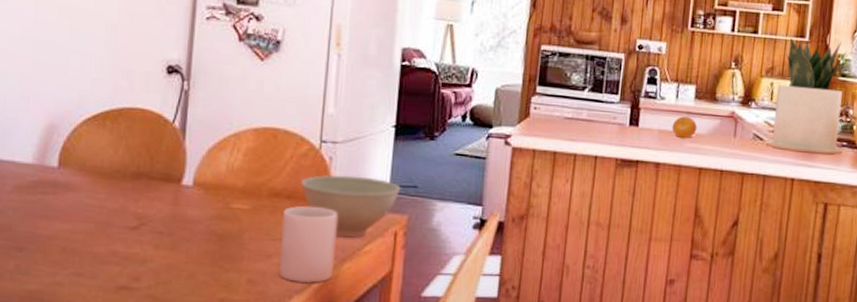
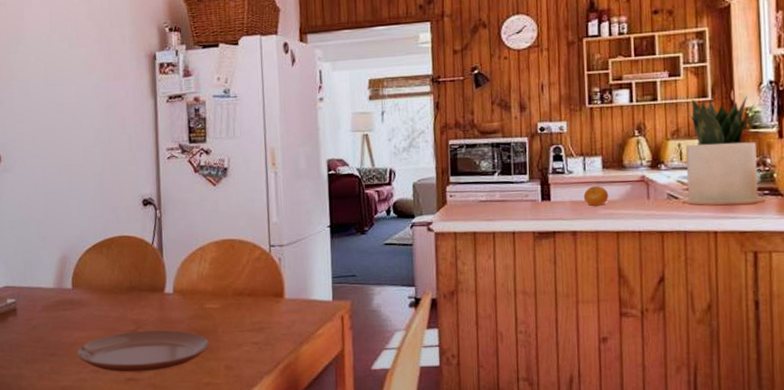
plate: none [55,228,231,280] -> present [77,329,209,372]
mug: present [278,205,338,283] -> none [246,300,295,365]
bowl: present [301,174,401,238] -> none [258,271,342,324]

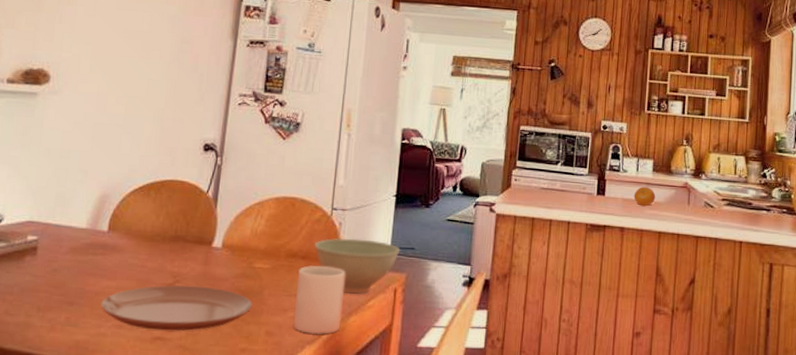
mug: none [246,300,295,365] -> present [293,265,345,334]
bowl: none [258,271,342,324] -> present [314,237,401,294]
planter: present [681,96,767,207] -> none [715,119,784,221]

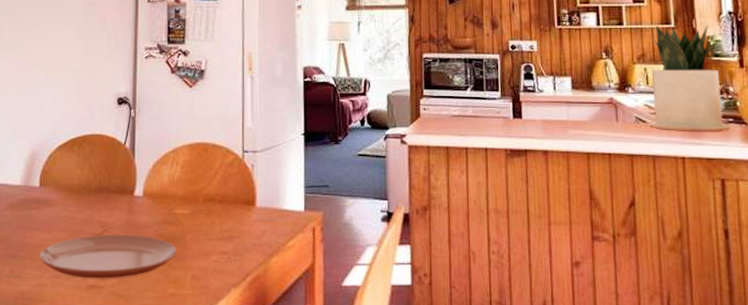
mug: present [293,265,345,334] -> none [216,208,264,277]
bowl: present [314,237,401,294] -> none [230,179,315,235]
fruit: present [633,187,656,207] -> none [554,106,579,127]
planter: none [715,119,784,221] -> present [648,25,731,133]

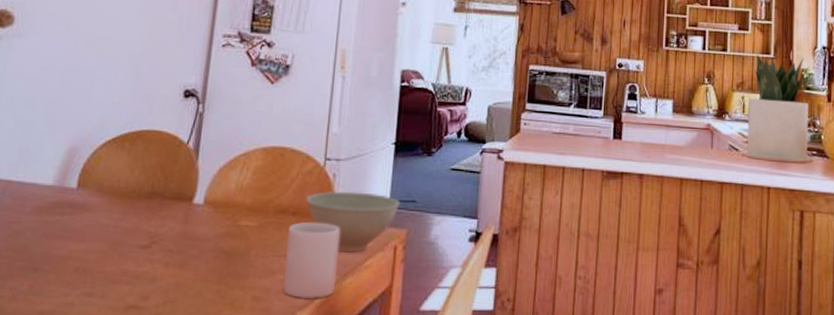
plate: present [40,234,176,279] -> none [69,246,237,298]
mug: none [216,208,264,277] -> present [282,221,340,299]
bowl: none [230,179,315,235] -> present [306,191,401,253]

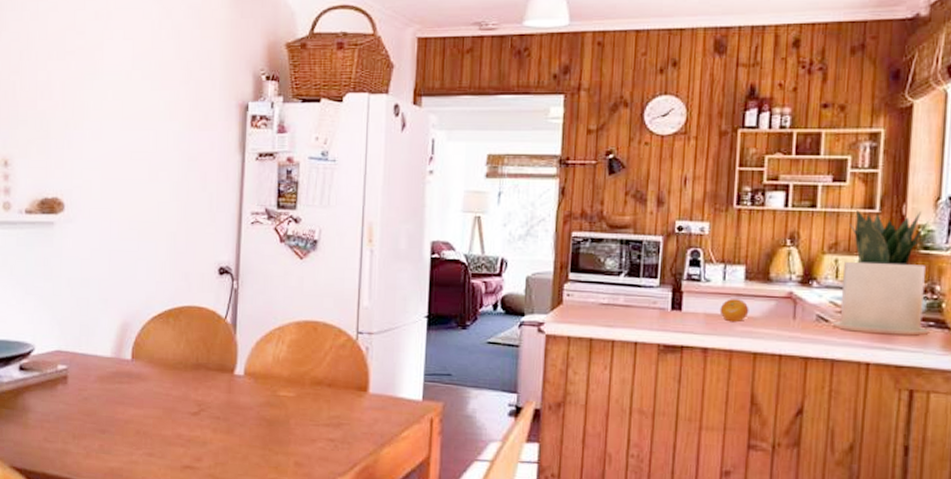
mug: present [282,221,340,299] -> none [322,393,375,466]
bowl: present [306,191,401,253] -> none [340,363,435,424]
fruit: none [653,129,676,151] -> present [719,299,749,323]

